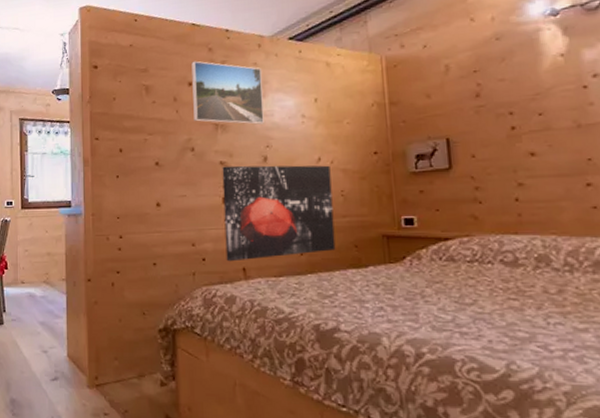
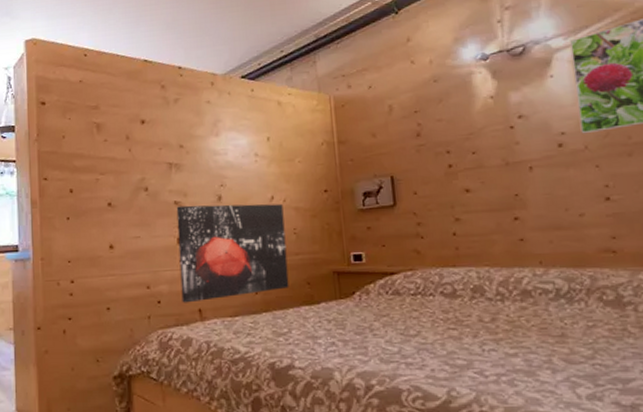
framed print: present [191,60,264,125] -> none [144,98,218,164]

